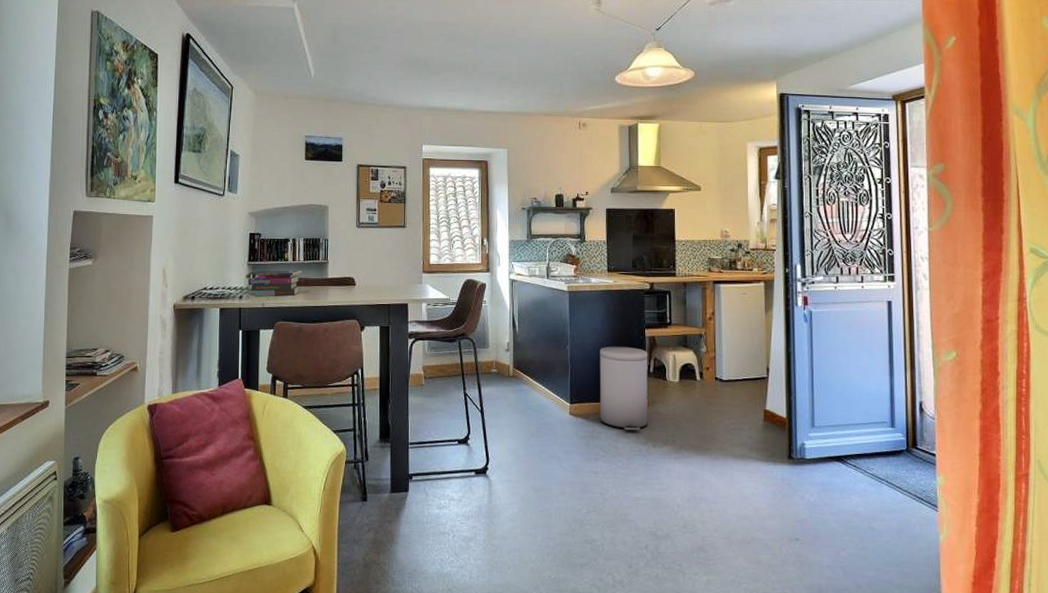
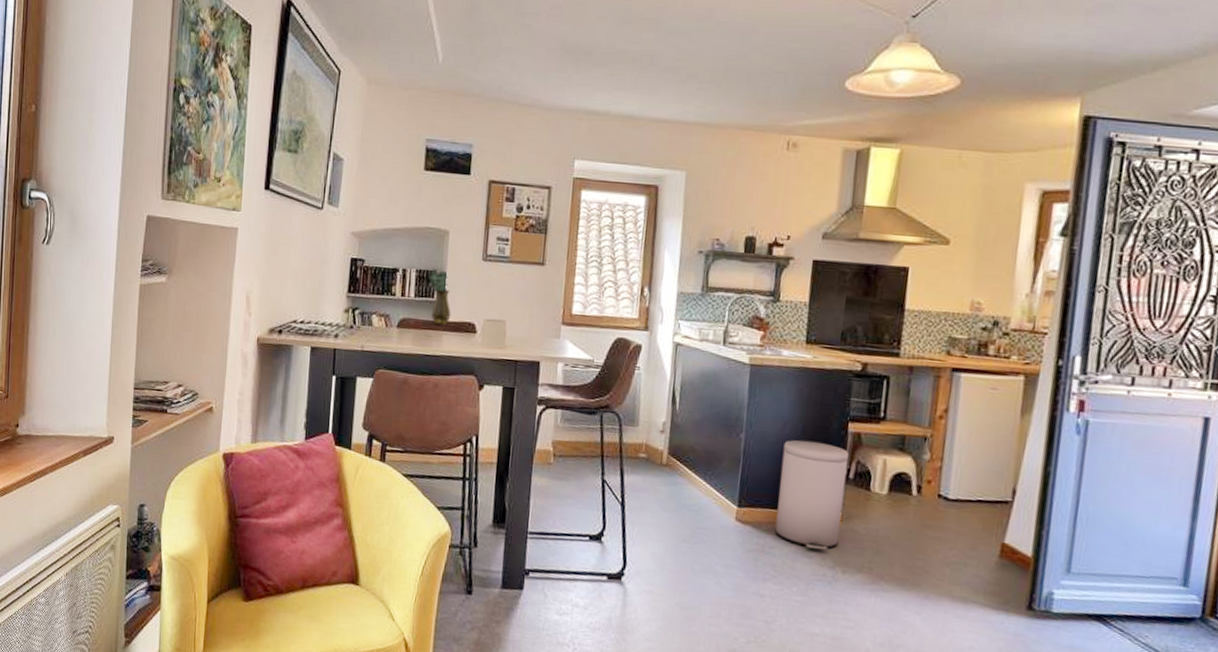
books: present [248,270,302,297] -> none [346,305,412,341]
vase: none [314,236,334,282] -> present [428,268,451,326]
mug: none [359,272,379,297] -> present [481,318,507,350]

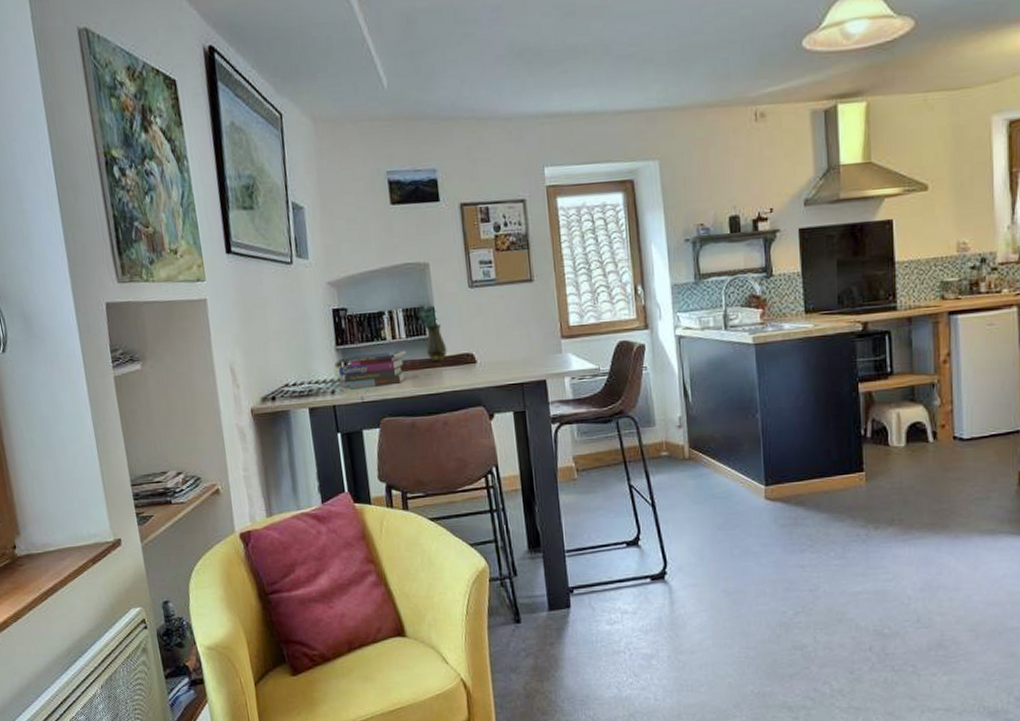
books: none [346,305,412,341] -> present [339,350,407,390]
mug: present [481,318,507,350] -> none [480,344,508,377]
pedal bin: present [775,439,849,551] -> none [800,407,866,513]

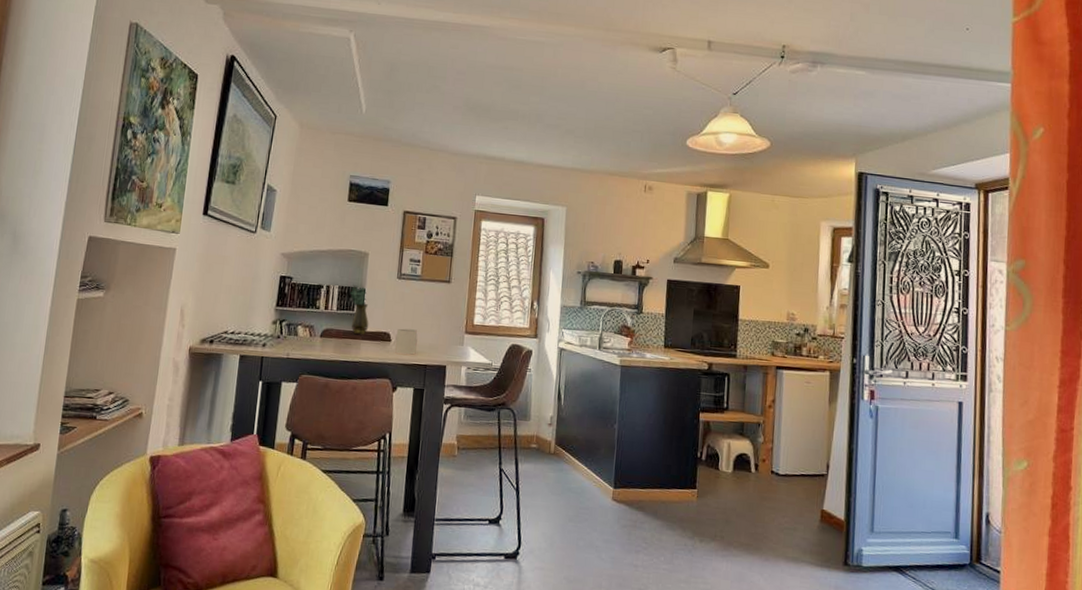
books: present [339,350,407,390] -> none [274,317,334,349]
mug: none [480,344,508,377] -> present [395,328,418,356]

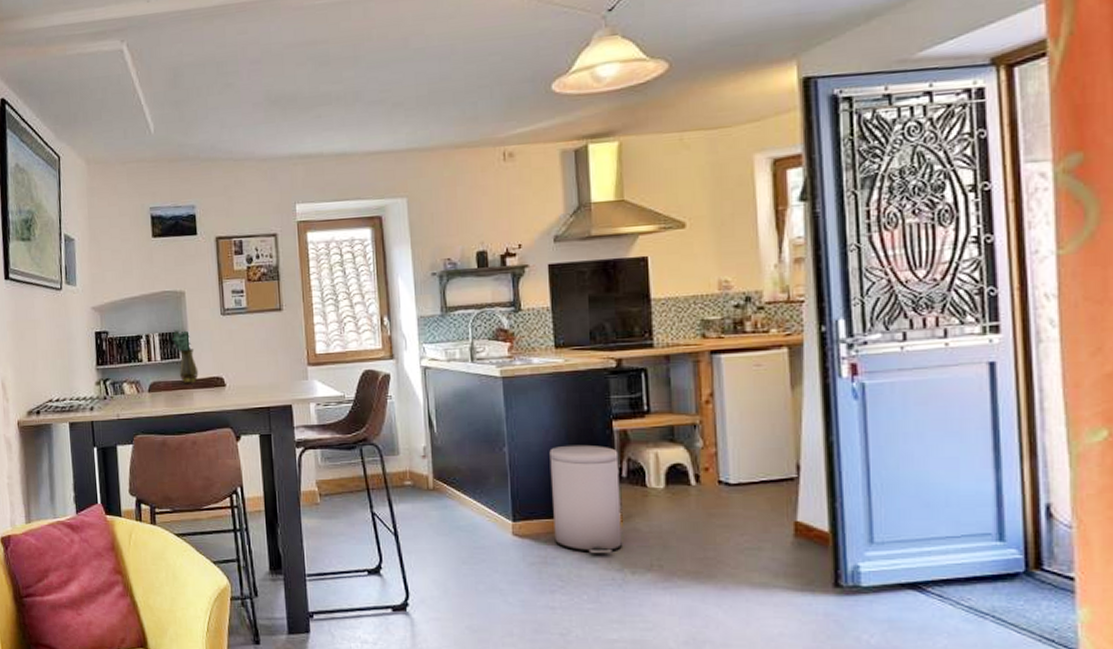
mug: present [395,328,418,356] -> none [230,369,256,400]
pedal bin: none [644,428,701,524] -> present [549,444,622,554]

